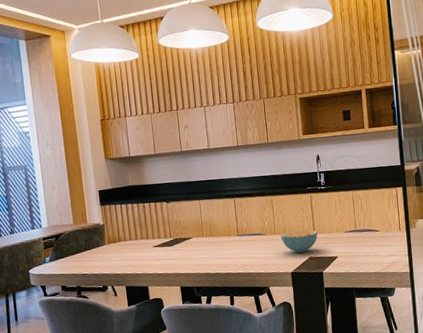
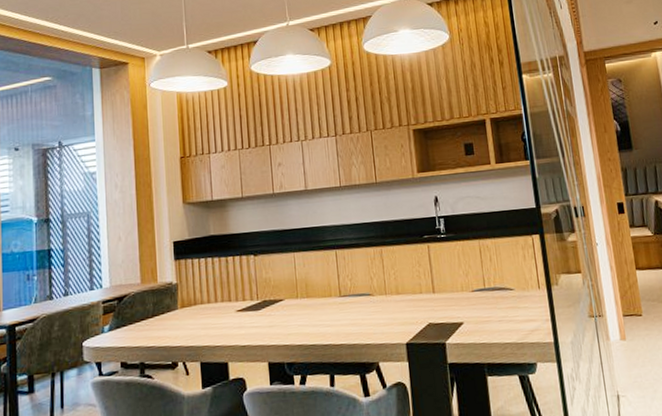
cereal bowl: present [280,229,318,253] -> none [392,288,438,318]

